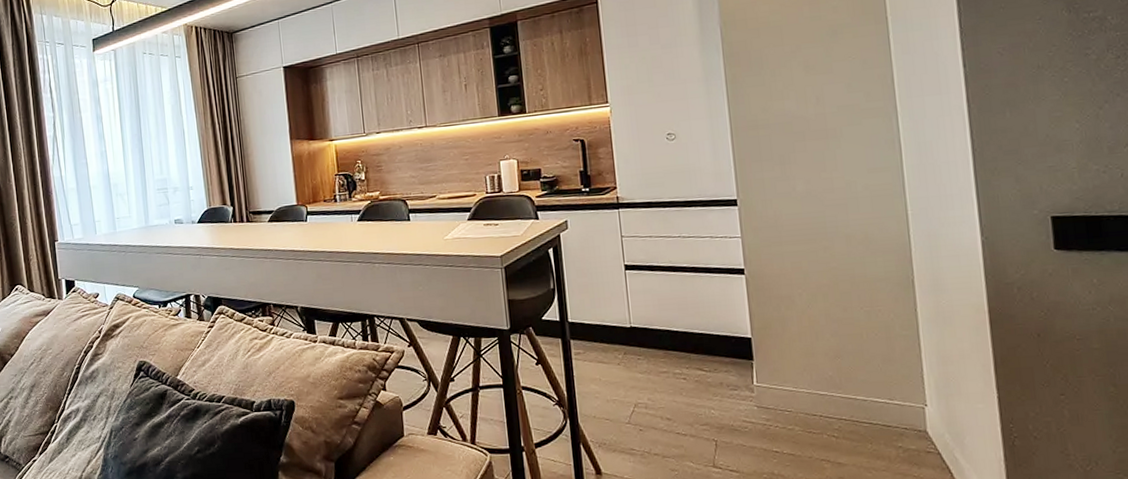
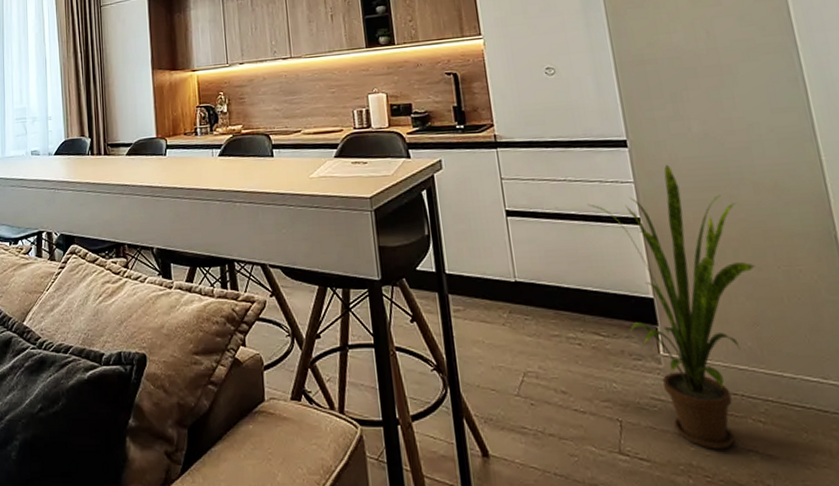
house plant: none [698,220,841,461] -> present [587,164,755,449]

